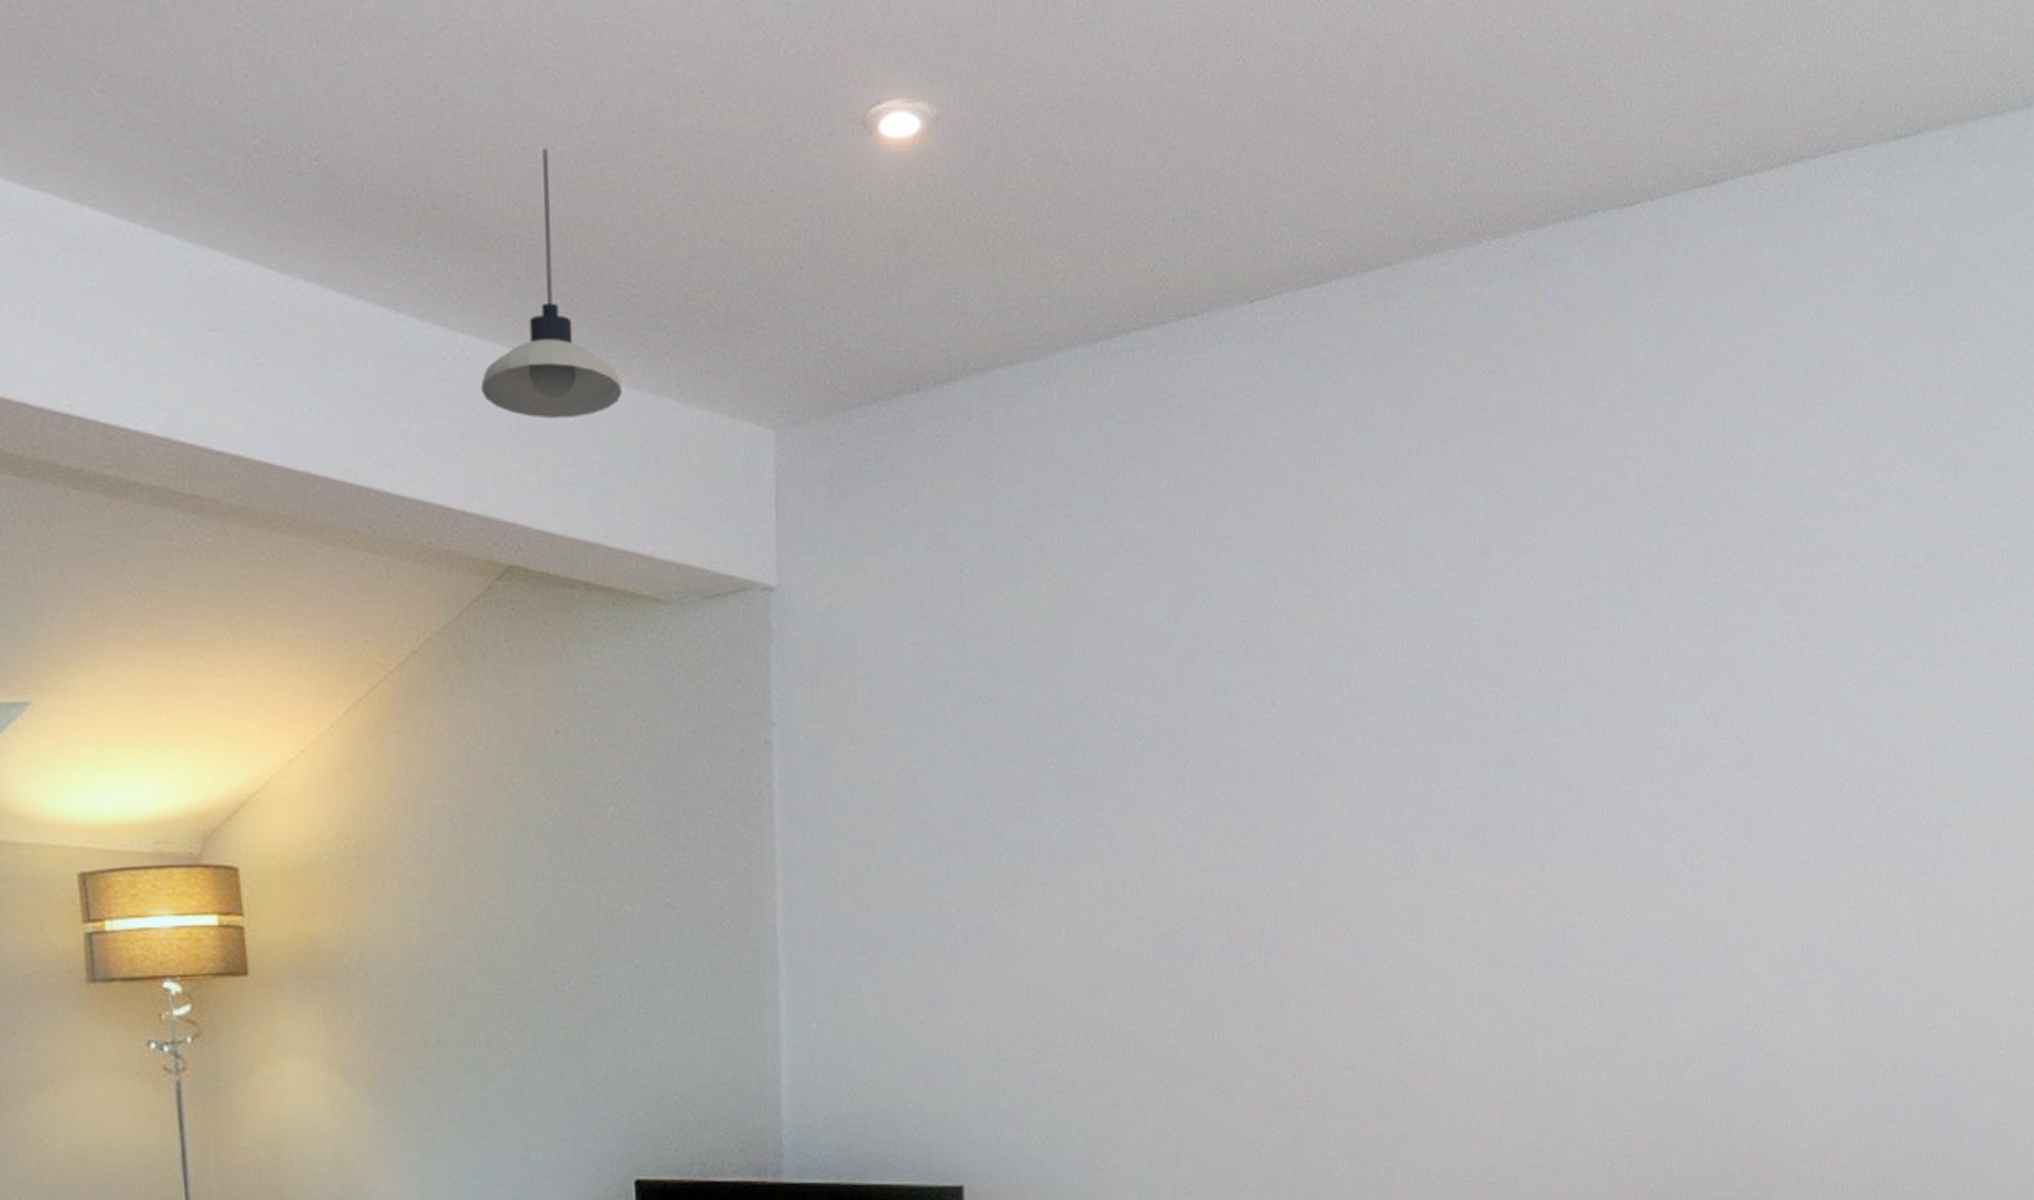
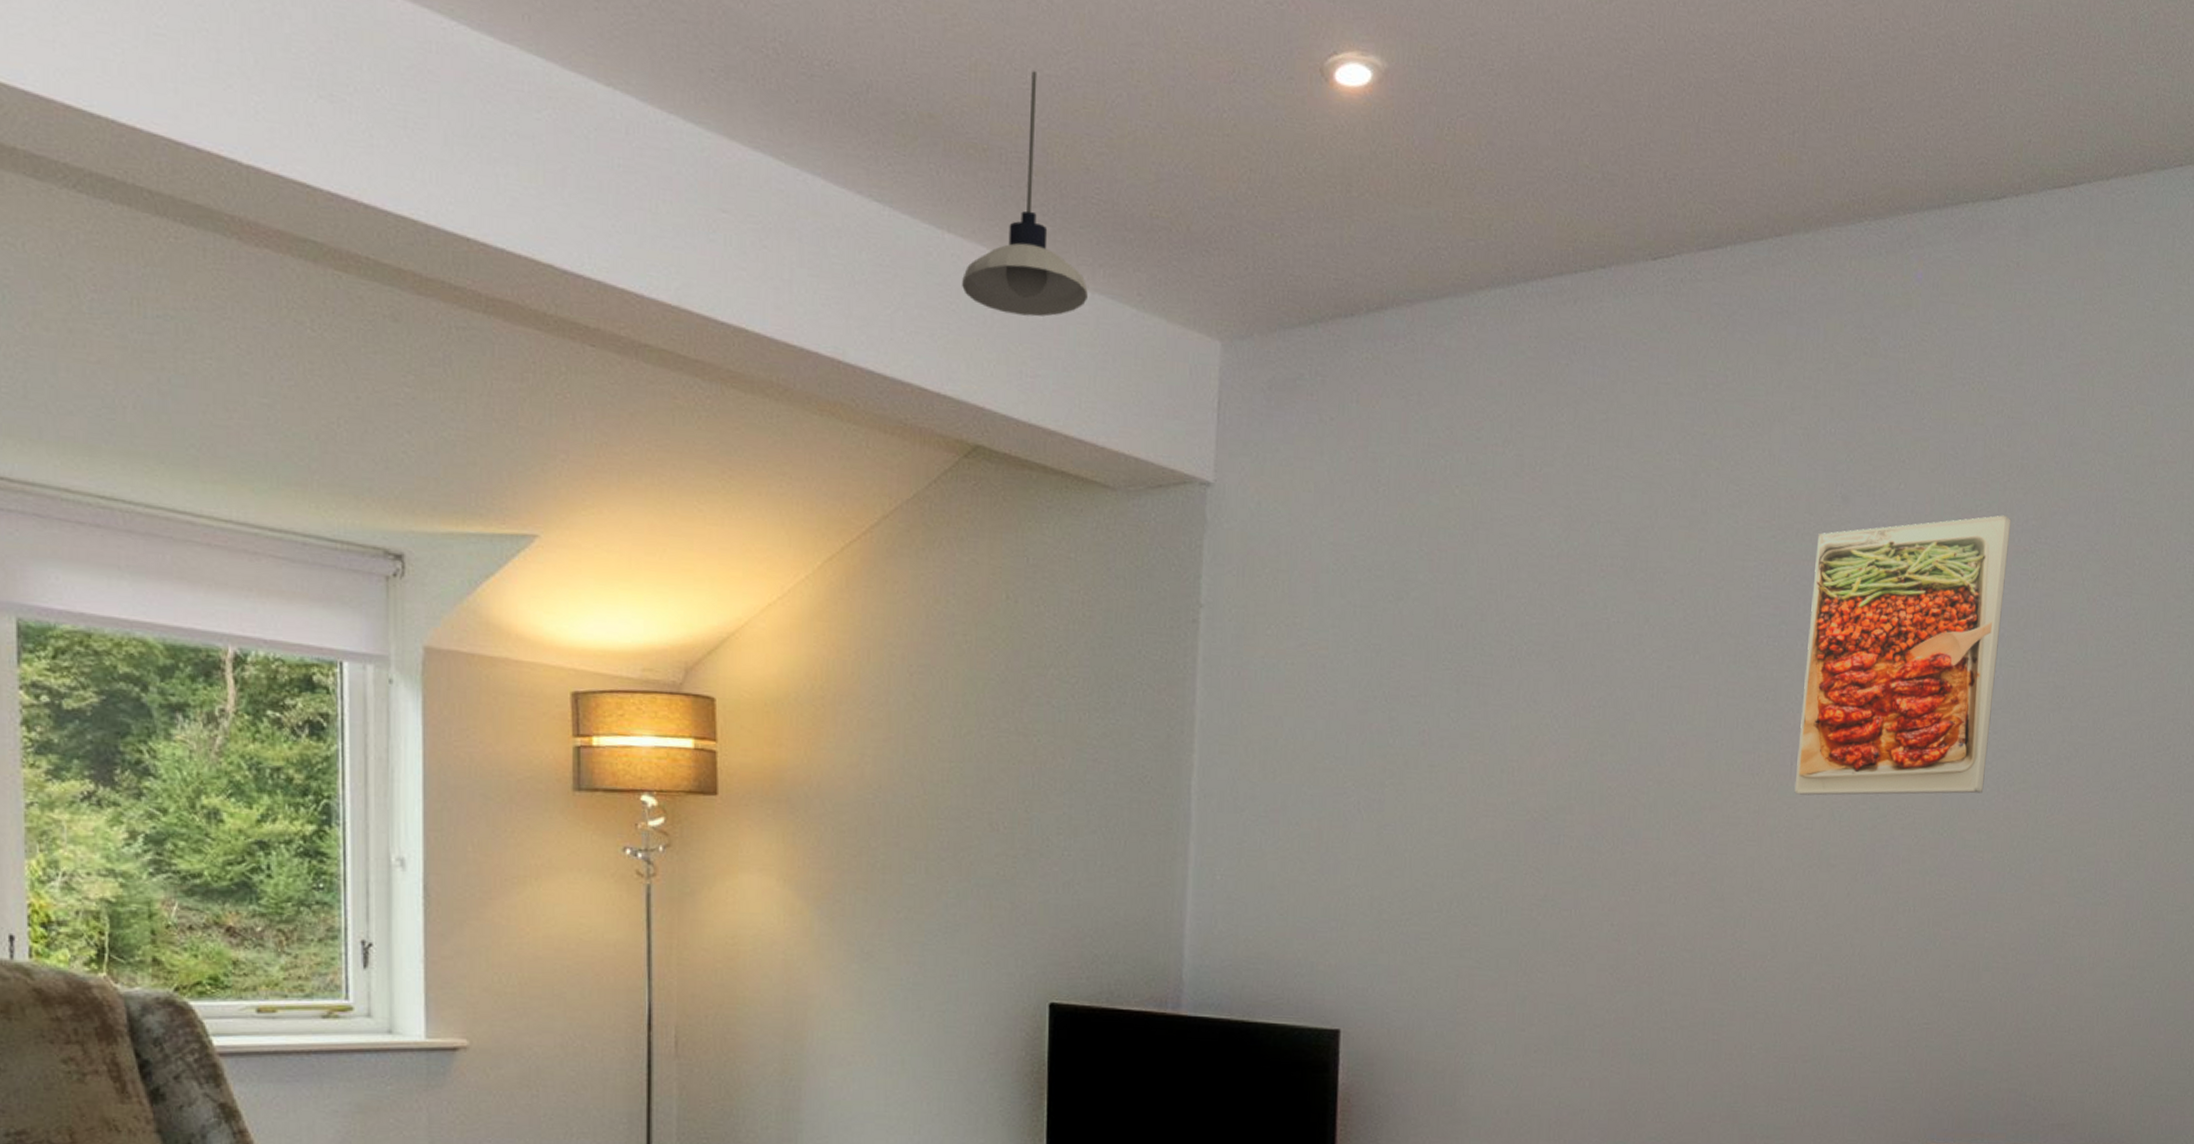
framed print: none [1454,555,1675,884] -> present [1794,515,2012,796]

